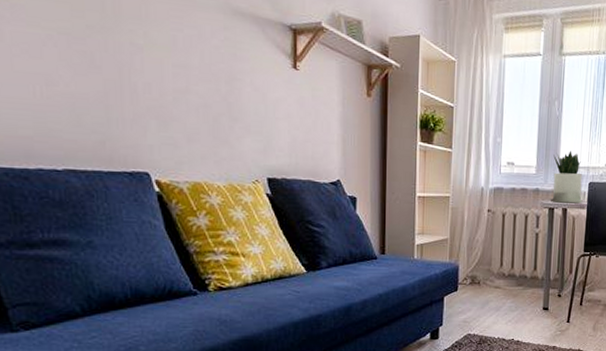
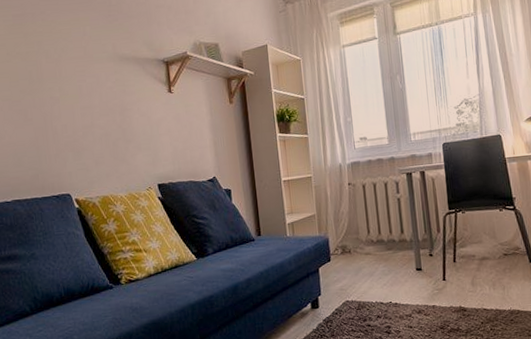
planter: present [550,150,584,204] -> none [403,117,440,168]

